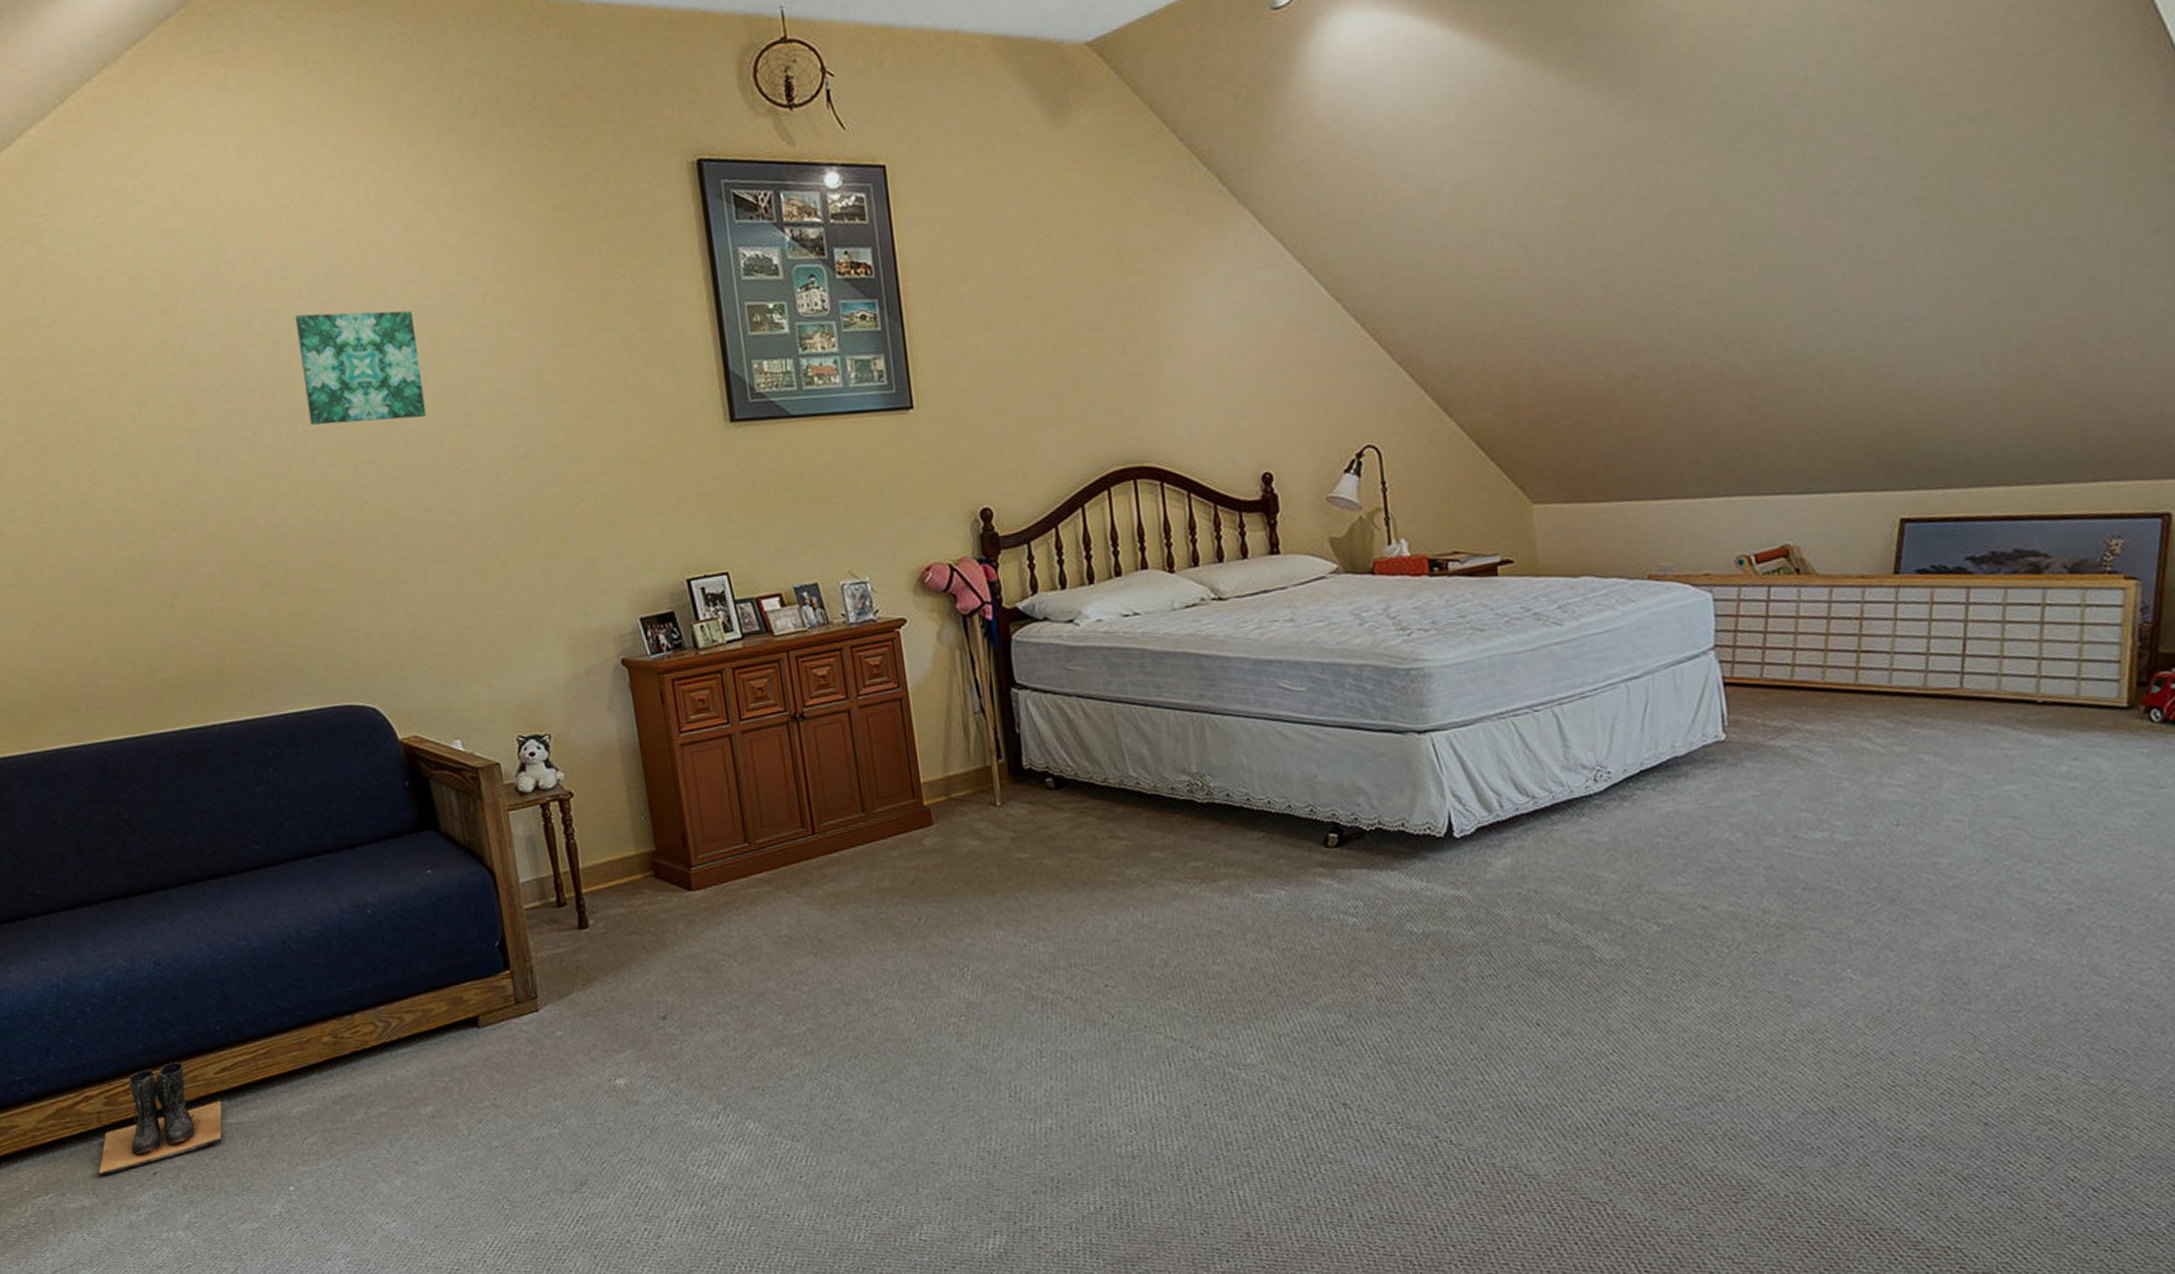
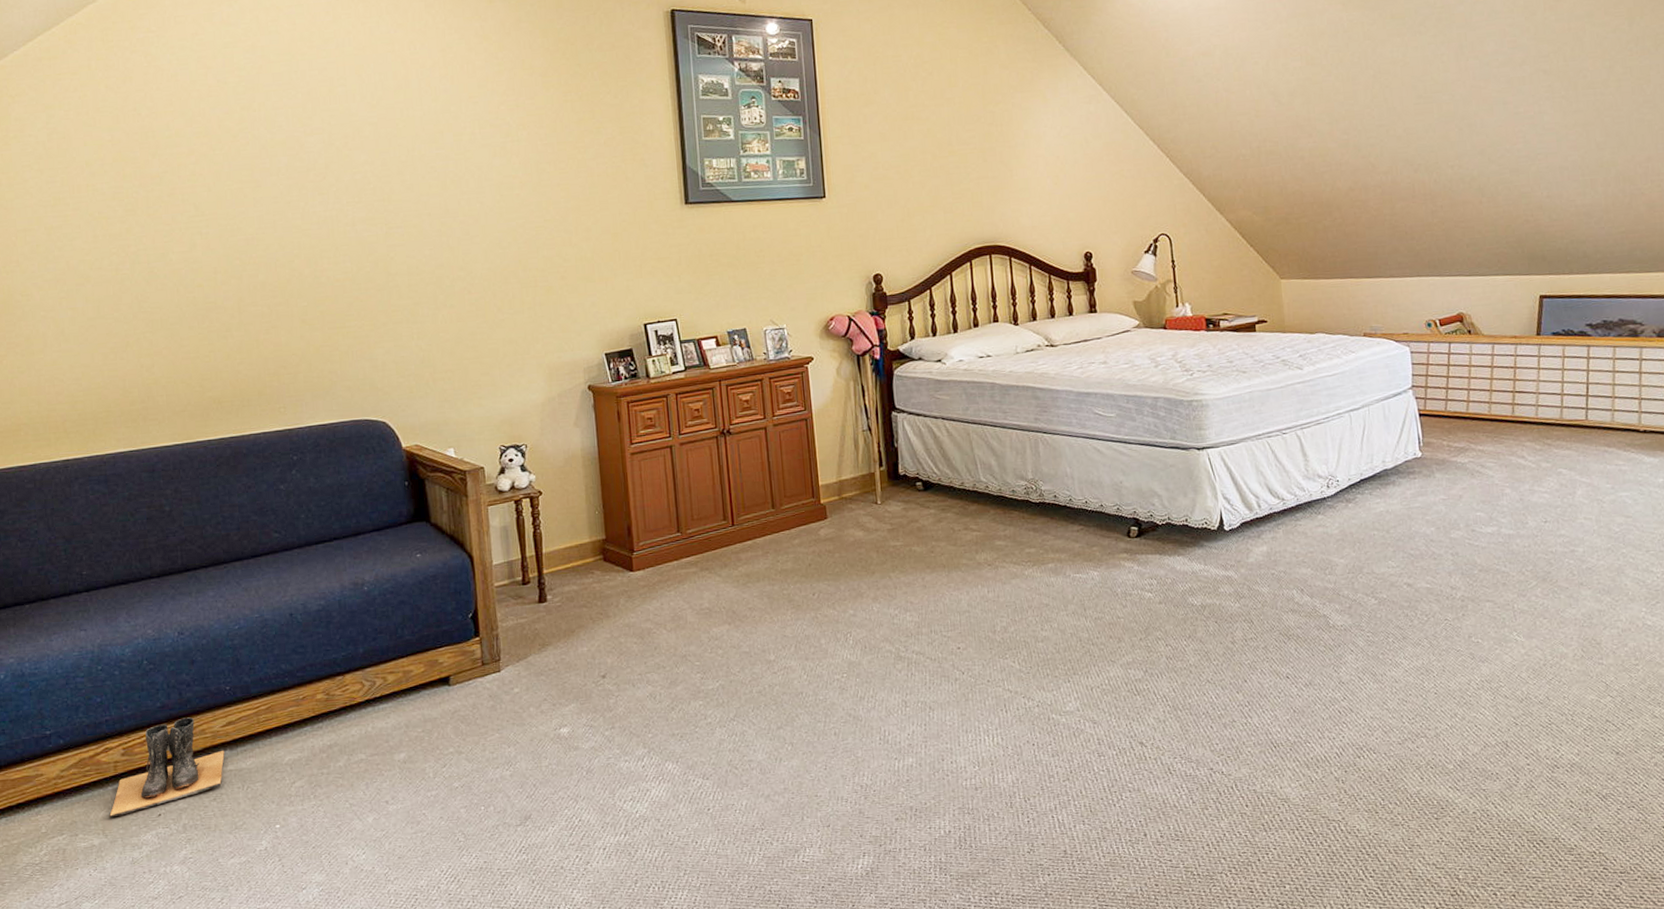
wall art: present [295,310,427,425] -> none [348,113,447,198]

